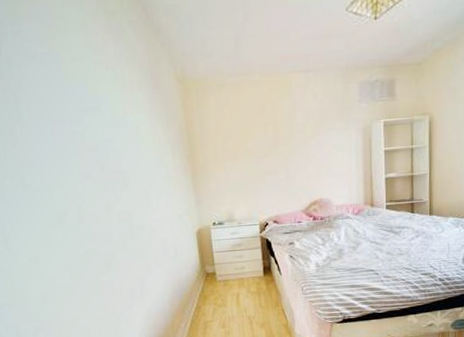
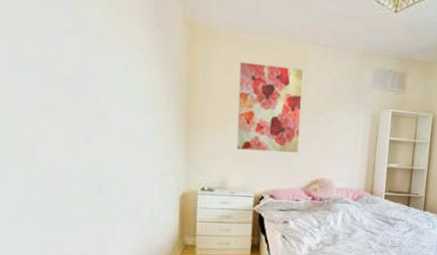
wall art: none [230,98,295,184] -> present [237,61,303,153]

